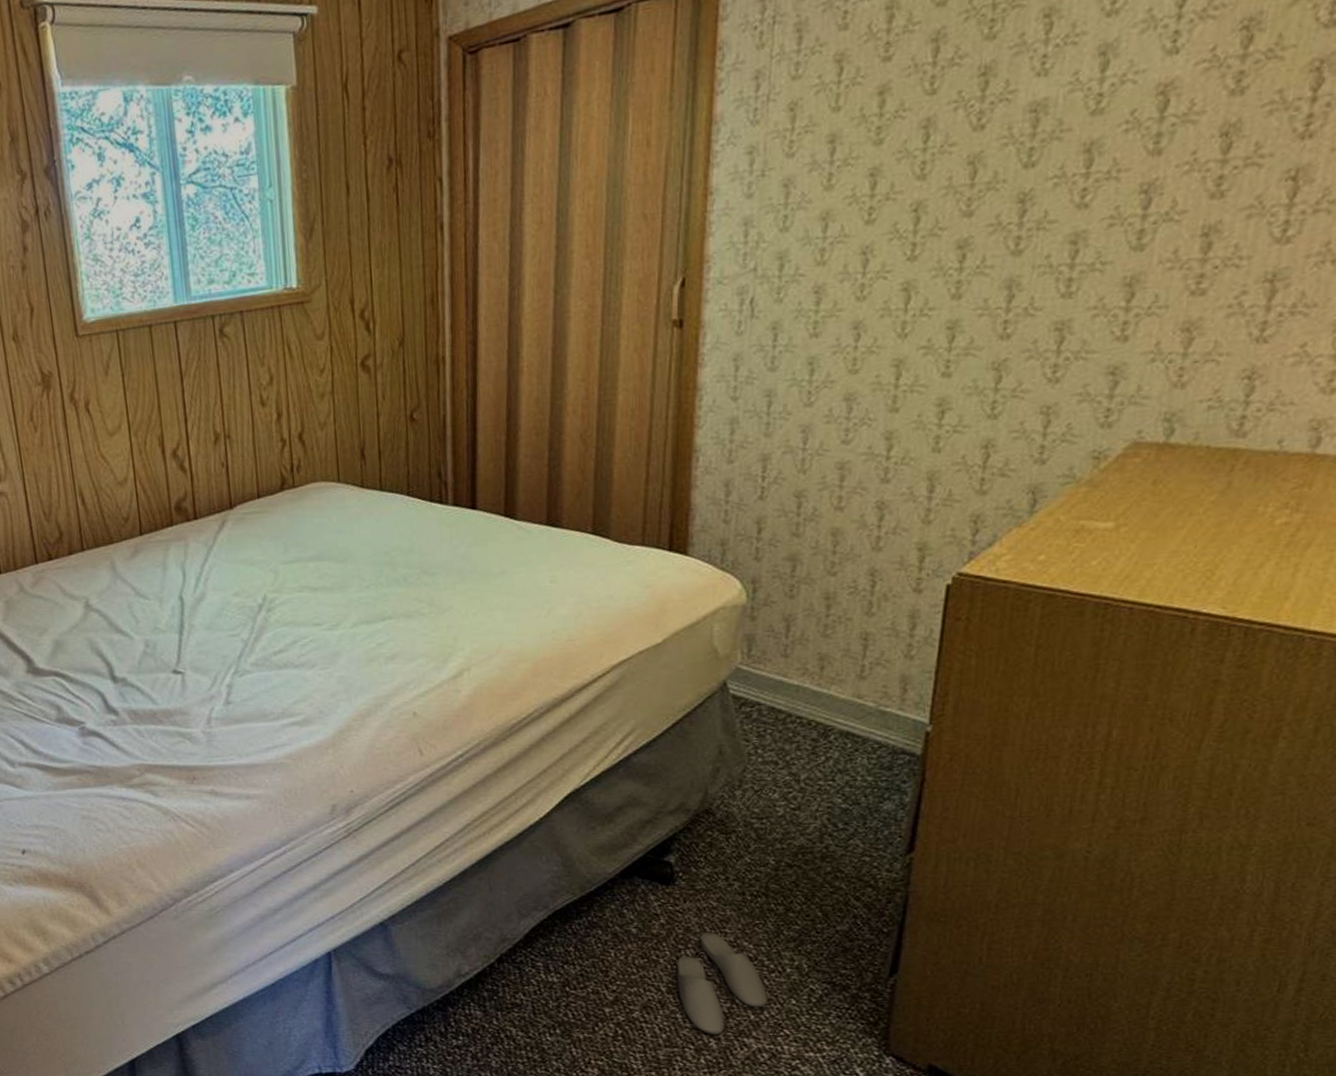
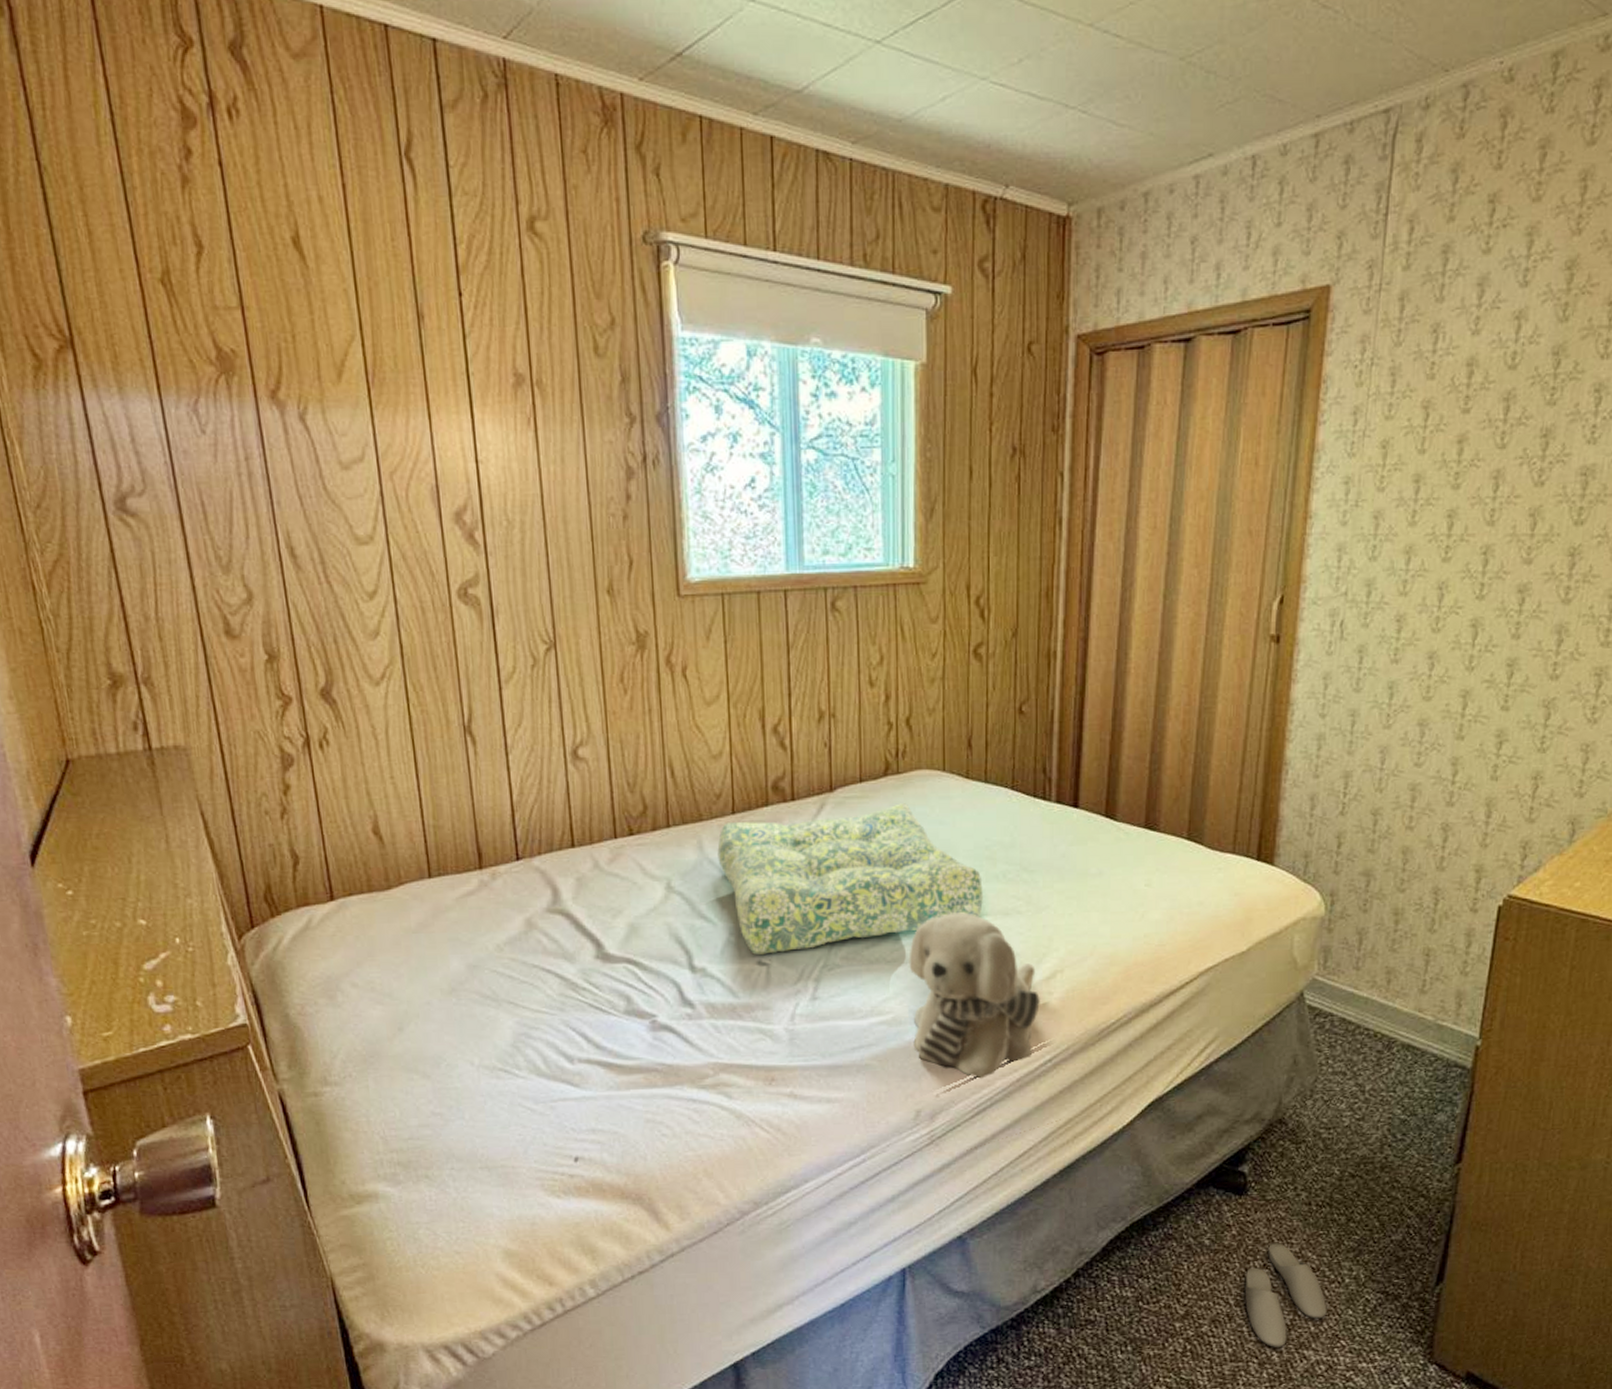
seat cushion: none [128,515,385,664] -> present [717,803,983,955]
plush toy: none [315,616,448,775] -> present [909,912,1040,1079]

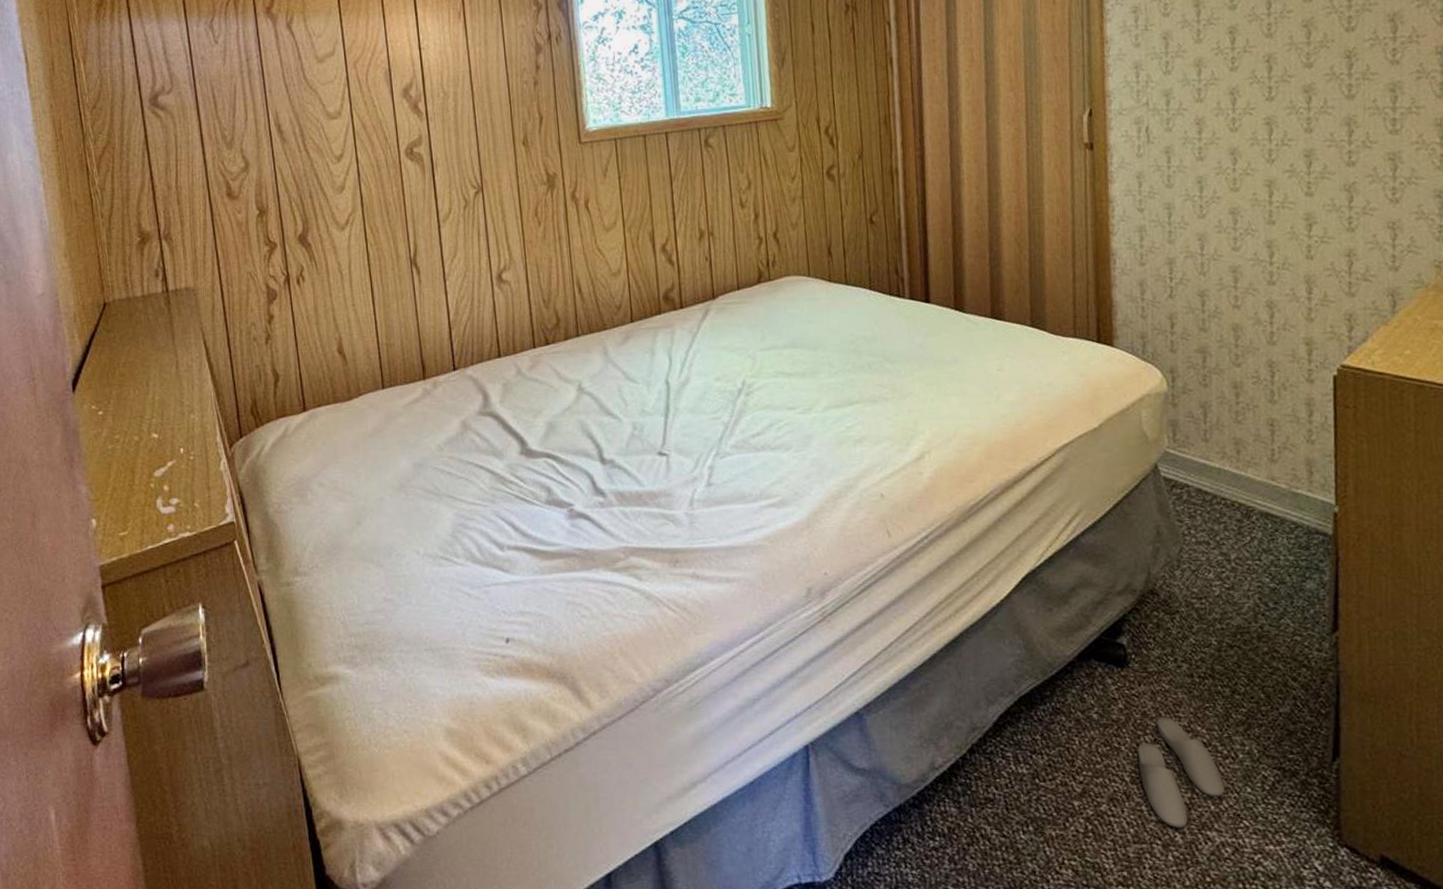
seat cushion: present [717,803,983,955] -> none [619,306,853,446]
plush toy: present [909,912,1040,1079] -> none [790,401,912,557]

